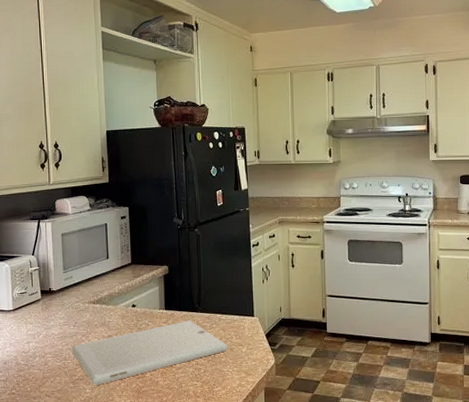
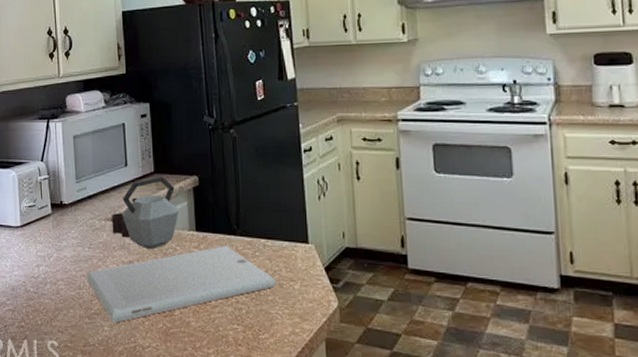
kettle: none [94,266,152,325] -> present [111,176,179,249]

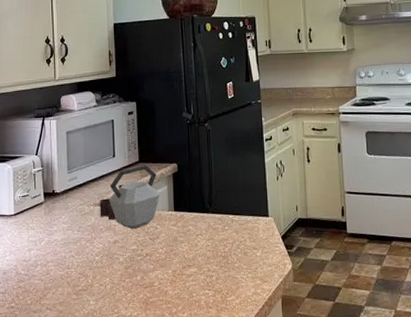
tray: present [87,245,277,323] -> none [75,221,242,297]

